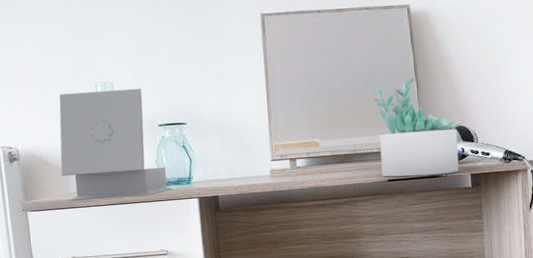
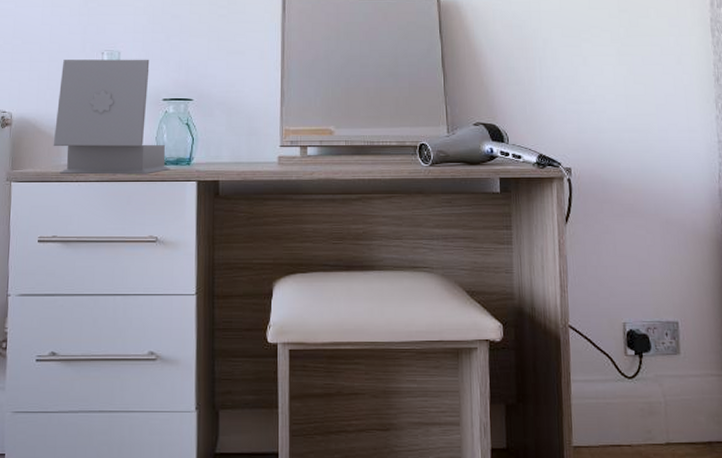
succulent plant: present [374,77,464,177] -> none [396,67,494,175]

